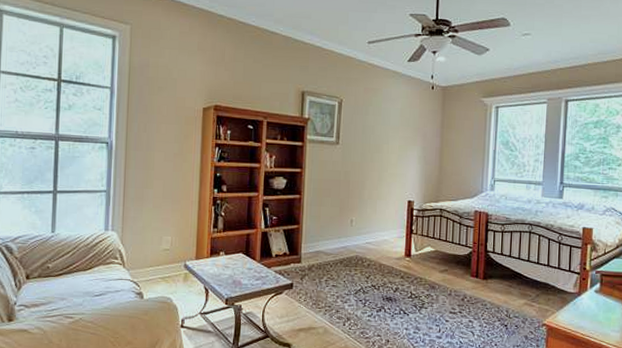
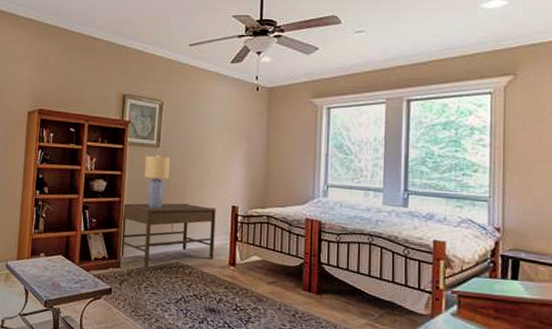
bench: none [300,199,393,263] -> present [119,203,216,269]
lamp: none [324,153,349,205] -> present [144,155,170,209]

